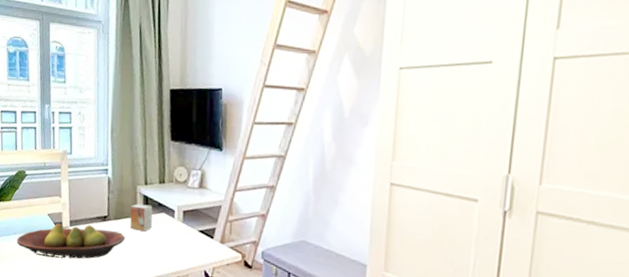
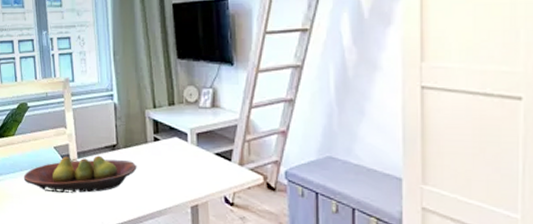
small box: present [130,203,153,232] -> none [139,129,165,158]

